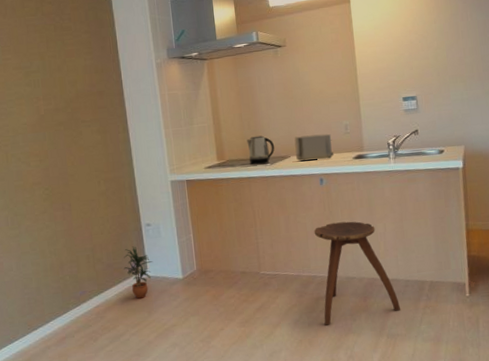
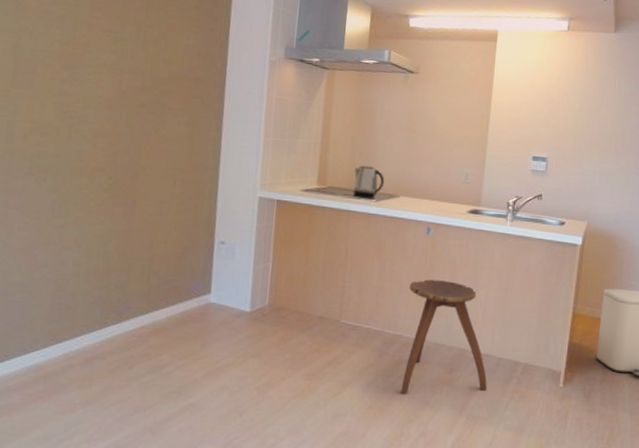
potted plant: present [124,246,152,299] -> none [183,264,219,327]
toaster: present [294,133,335,162] -> none [406,175,449,208]

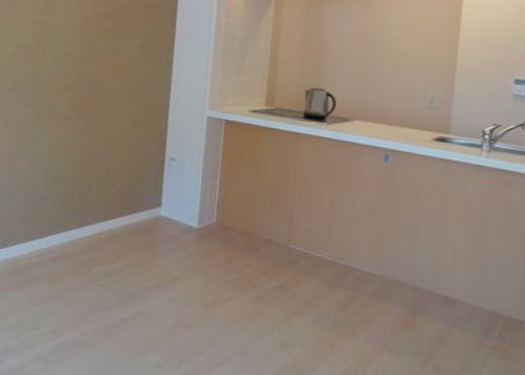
stool: present [400,279,487,394] -> none [355,210,459,342]

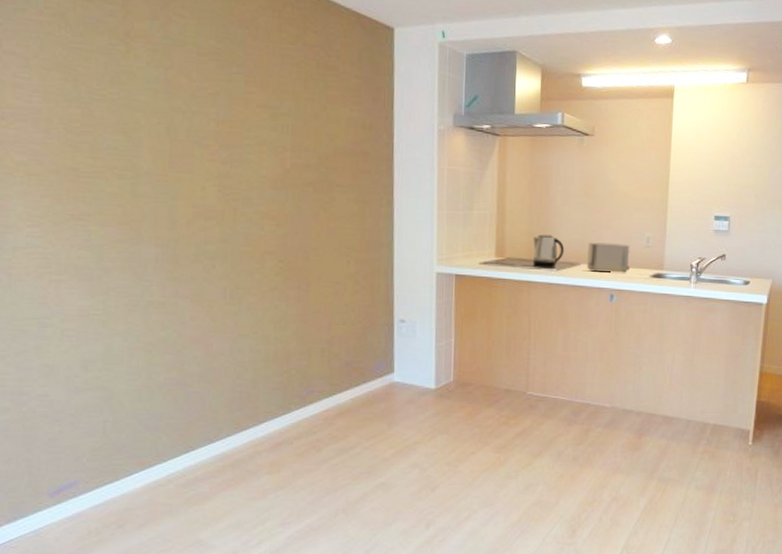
toaster: none [360,98,411,134] -> present [587,242,631,273]

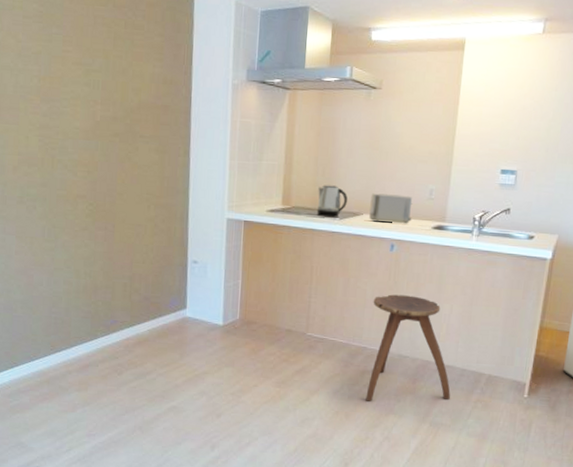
stool: none [591,346,677,461] -> present [365,294,451,402]

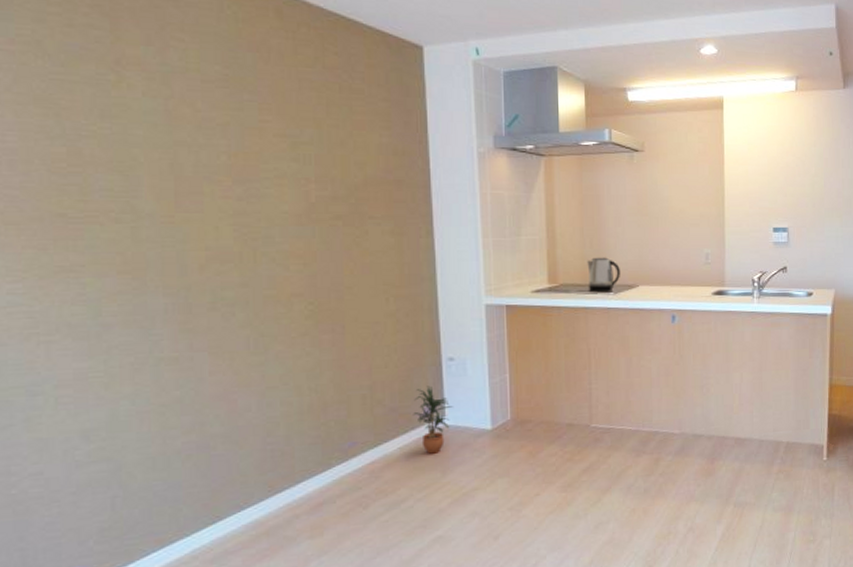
potted plant: none [161,282,193,339] -> present [413,385,453,454]
stool: present [365,294,451,402] -> none [659,368,751,492]
toaster: present [369,193,413,224] -> none [645,262,691,293]

